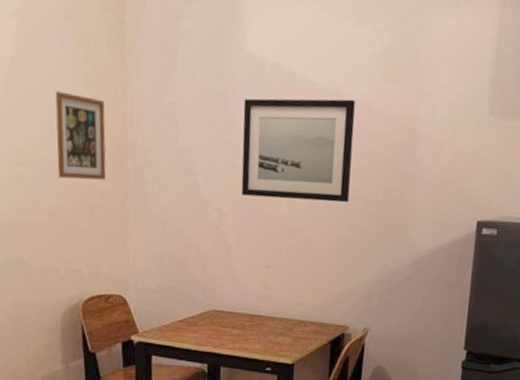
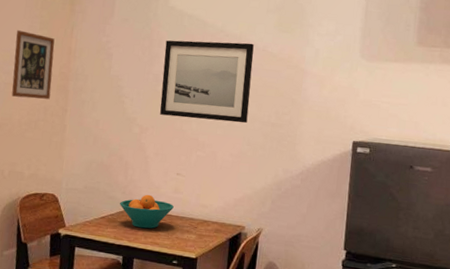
fruit bowl: none [200,292,264,333] -> present [120,194,174,229]

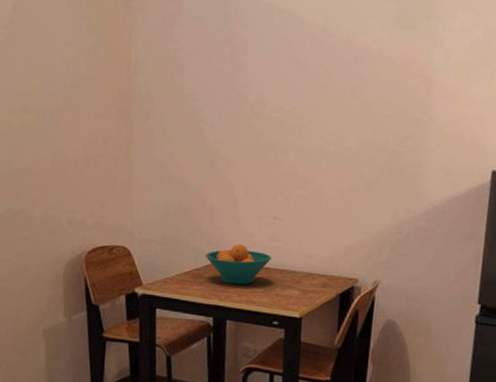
picture frame: present [11,30,55,100] -> none [58,37,110,128]
wall art: present [160,40,254,124] -> none [248,44,366,152]

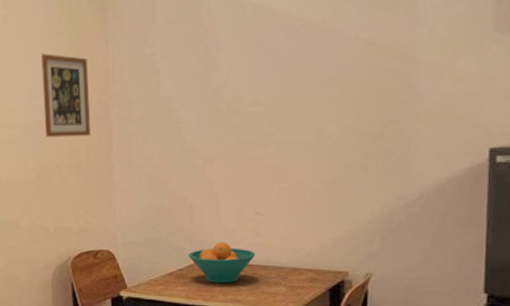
picture frame: none [58,37,110,128] -> present [41,54,91,137]

